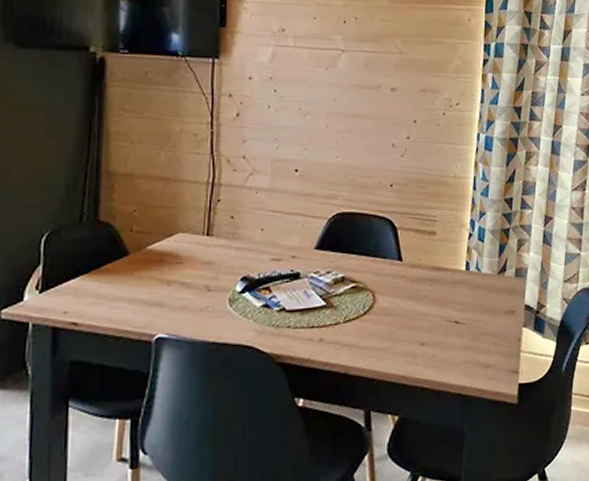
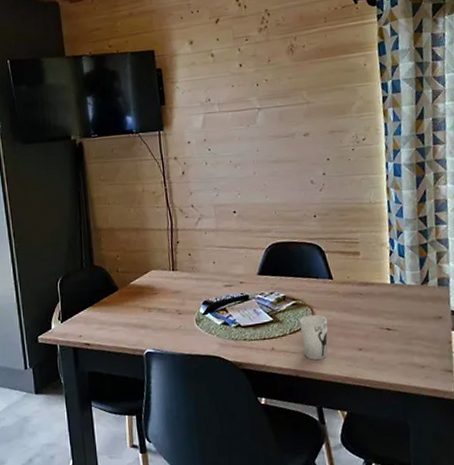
cup: none [357,301,390,356] -> present [299,314,328,361]

